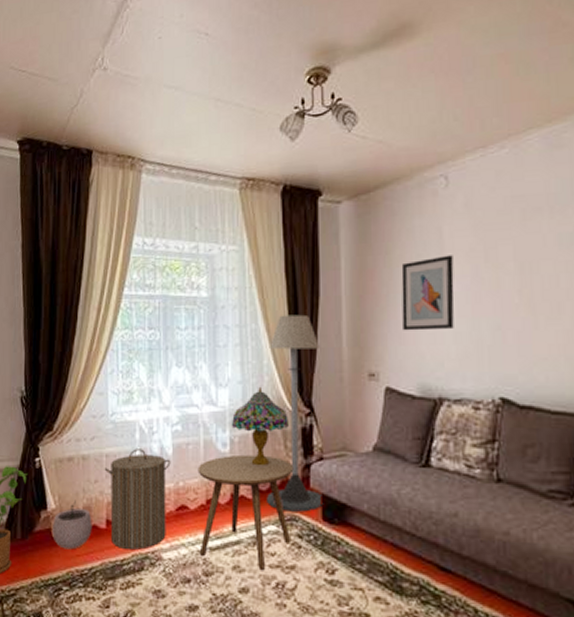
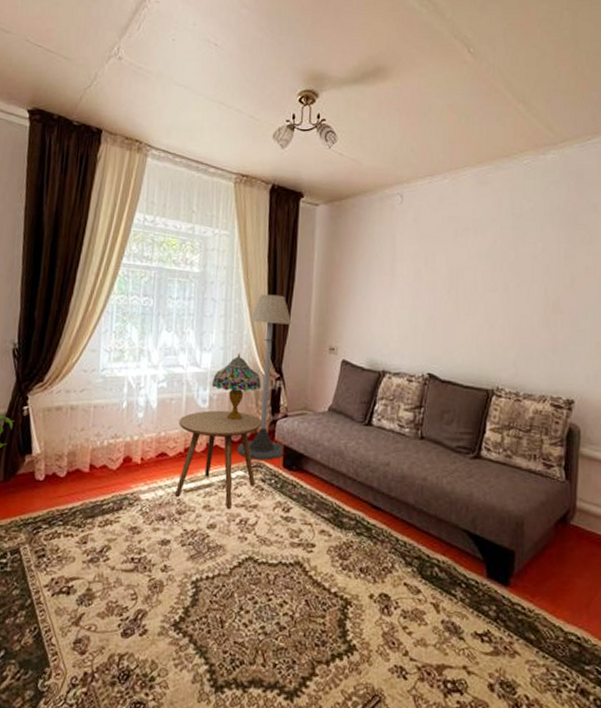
plant pot: present [52,500,92,550] -> none [35,446,76,491]
laundry hamper: present [104,449,171,550] -> none [91,401,155,491]
wall art: present [401,255,455,331] -> none [359,258,402,317]

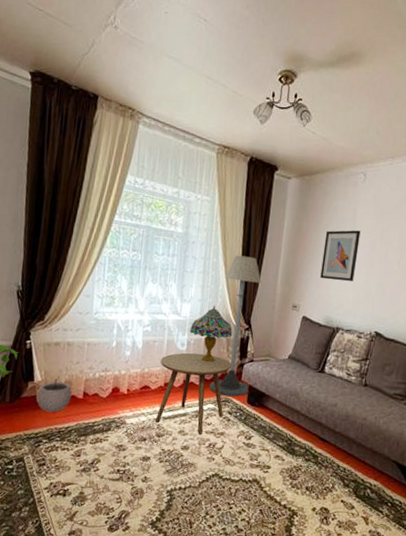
plant pot: none [35,446,76,491] -> present [37,375,72,413]
wall art: none [359,258,402,317] -> present [320,230,361,281]

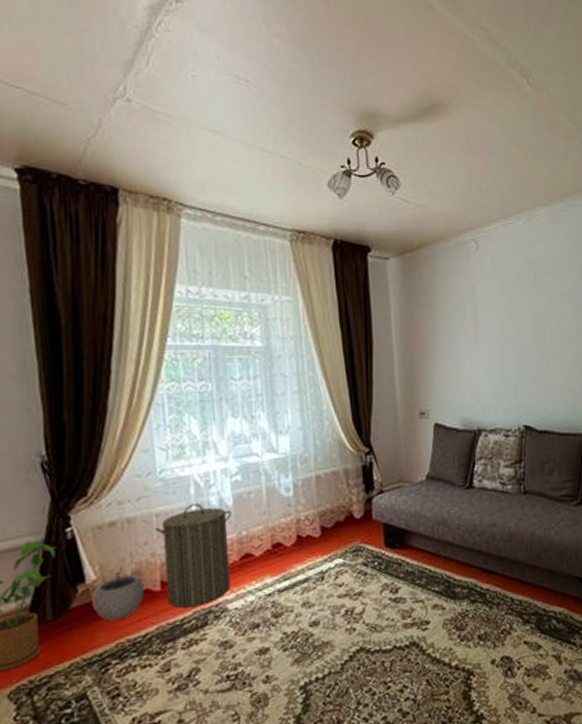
laundry hamper: none [85,341,140,416] -> present [154,503,232,608]
side table: present [155,352,232,435] -> none [261,495,357,603]
table lamp: present [189,305,233,363] -> none [293,430,351,506]
floor lamp: present [209,255,261,397] -> none [327,361,386,544]
wall art: present [320,230,361,281] -> none [443,308,487,374]

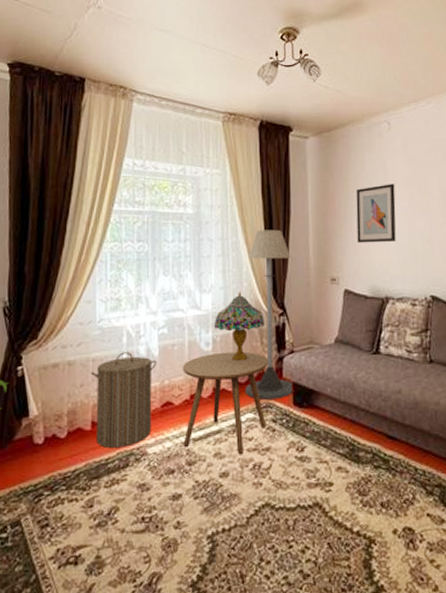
plant pot: present [94,566,144,621] -> none [34,405,77,454]
side table: none [261,495,357,603] -> present [182,351,269,455]
table lamp: none [293,430,351,506] -> present [213,291,266,362]
floor lamp: none [327,361,386,544] -> present [245,229,295,400]
wall art: none [443,308,487,374] -> present [356,184,396,243]

